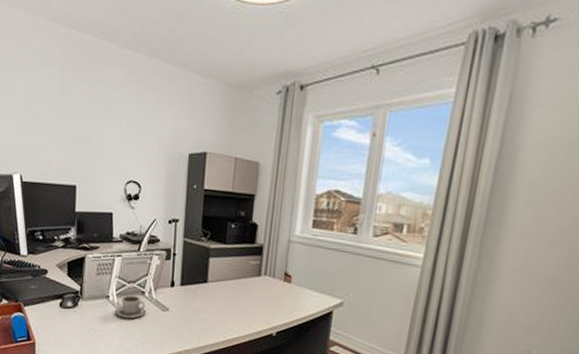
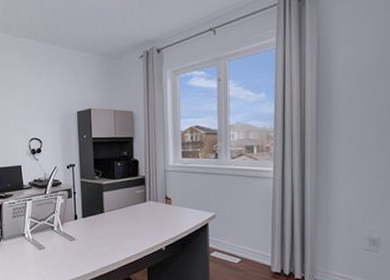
cup: present [114,295,146,319] -> none [30,231,56,251]

